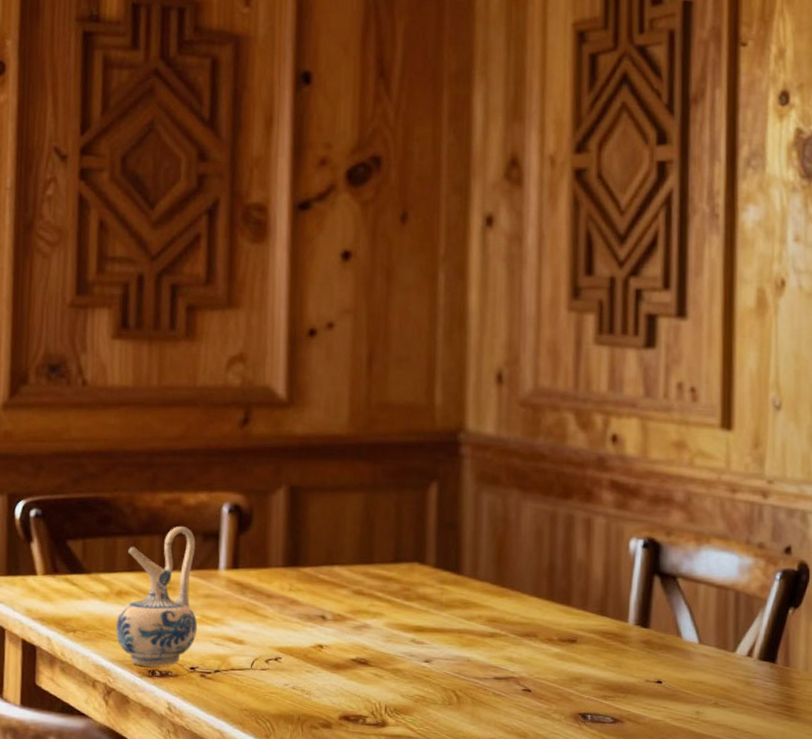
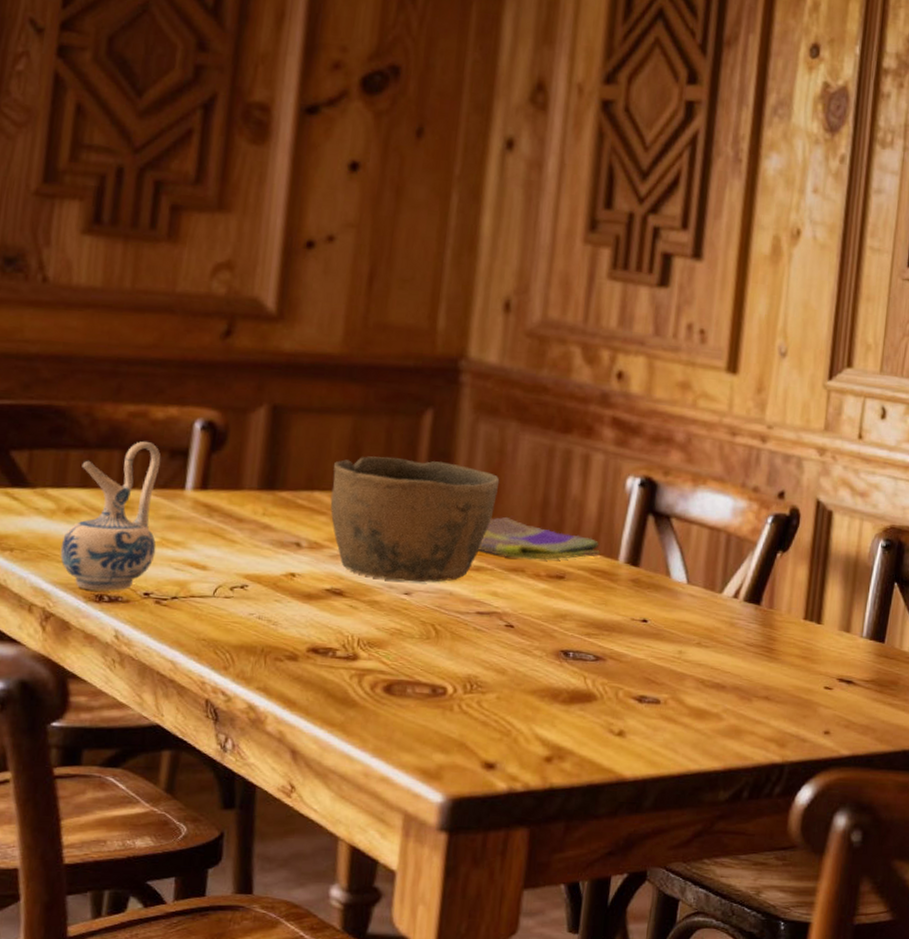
bowl: none [349,530,506,650] -> present [330,456,500,583]
dish towel: none [491,584,609,624] -> present [478,517,600,560]

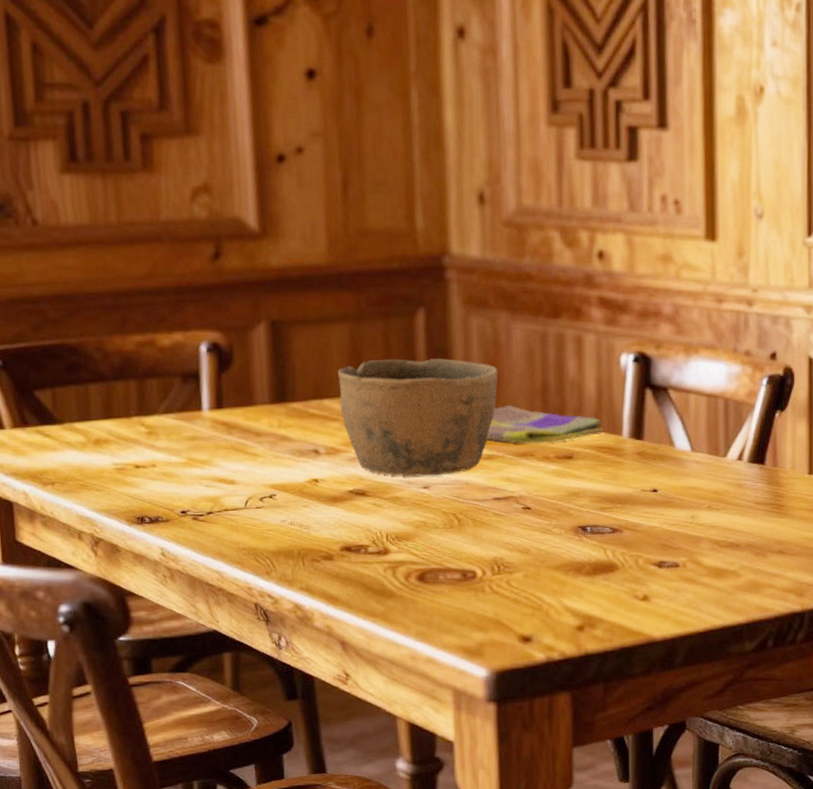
ceramic pitcher: present [60,441,161,591] -> none [97,369,185,514]

